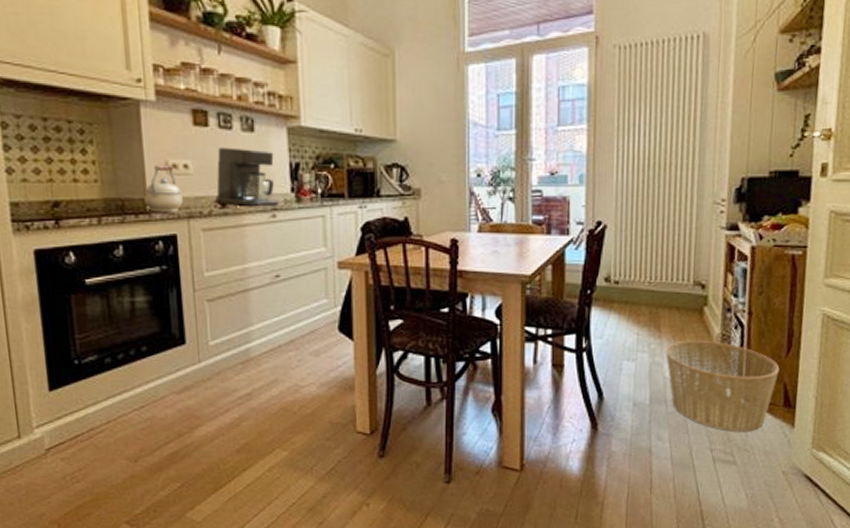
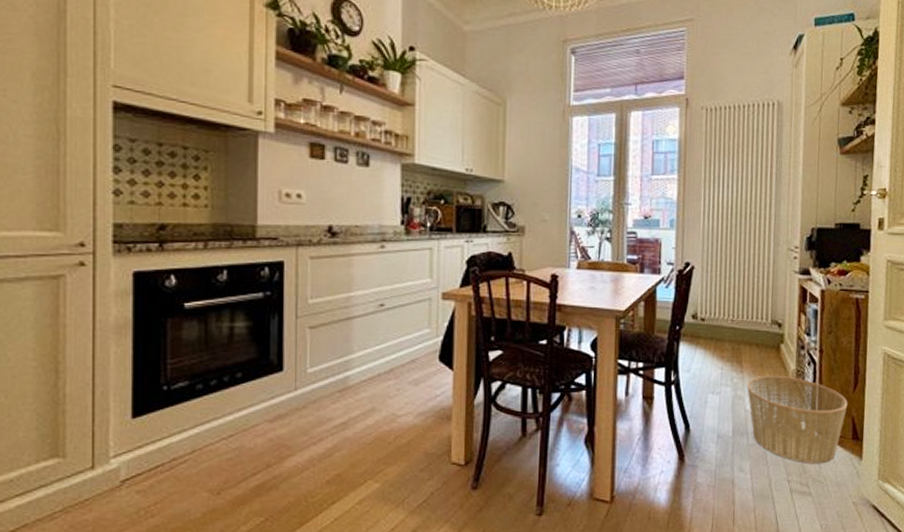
kettle: present [143,164,184,212] -> none [253,193,294,240]
coffee maker: present [215,147,279,207] -> none [326,179,389,238]

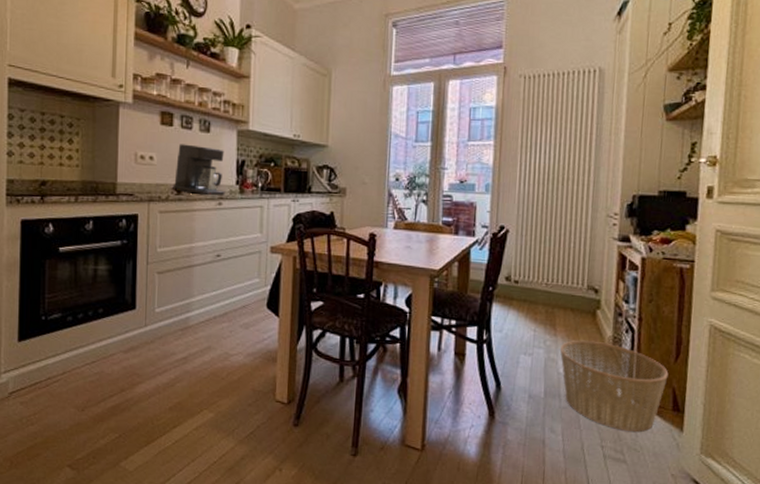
coffee maker: none [326,179,389,238] -> present [173,144,225,196]

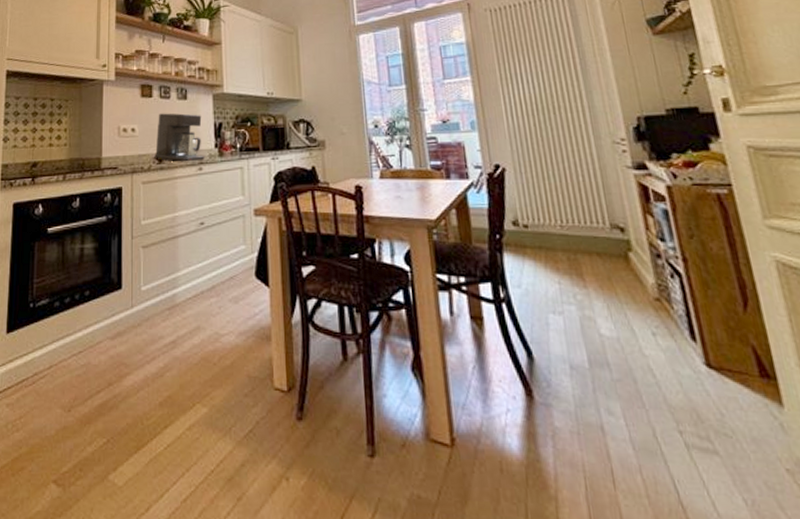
basket: present [559,340,669,432] -> none [594,290,742,409]

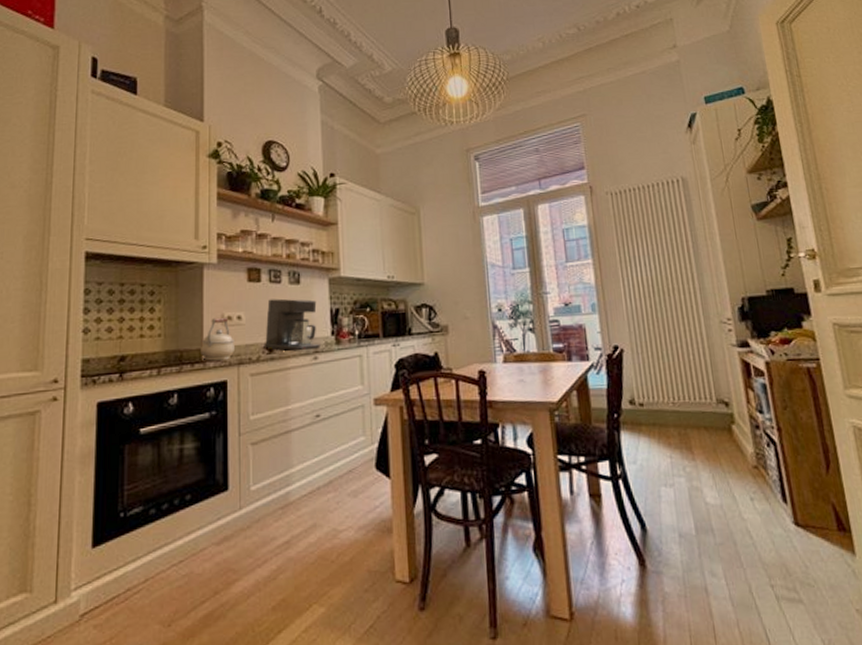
kettle: none [99,129,130,169] -> present [199,317,236,361]

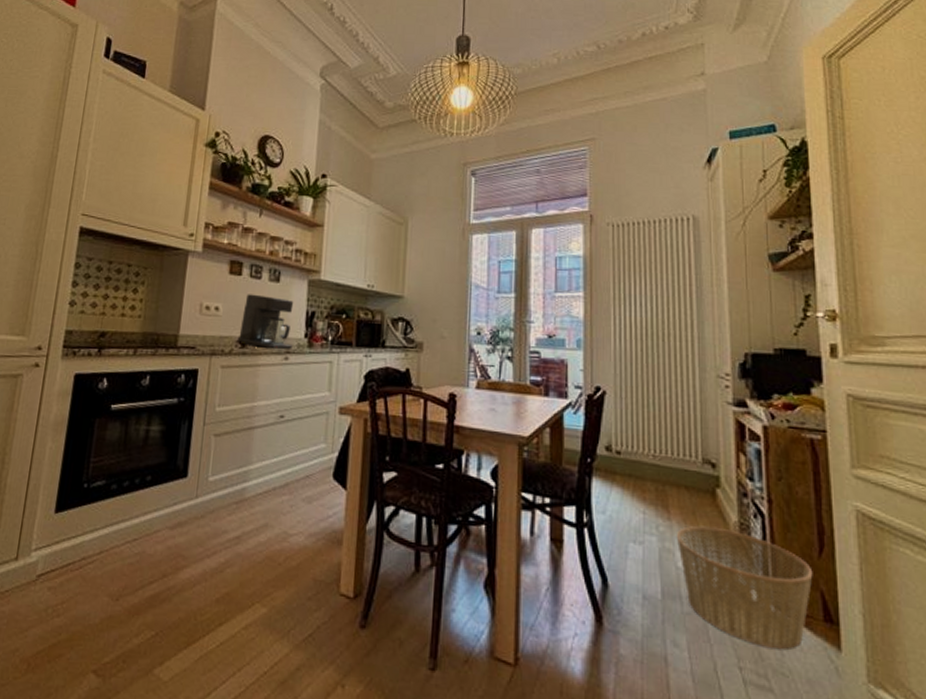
kettle: present [199,317,236,361] -> none [175,305,210,349]
basket: none [701,460,824,563] -> present [676,526,813,649]

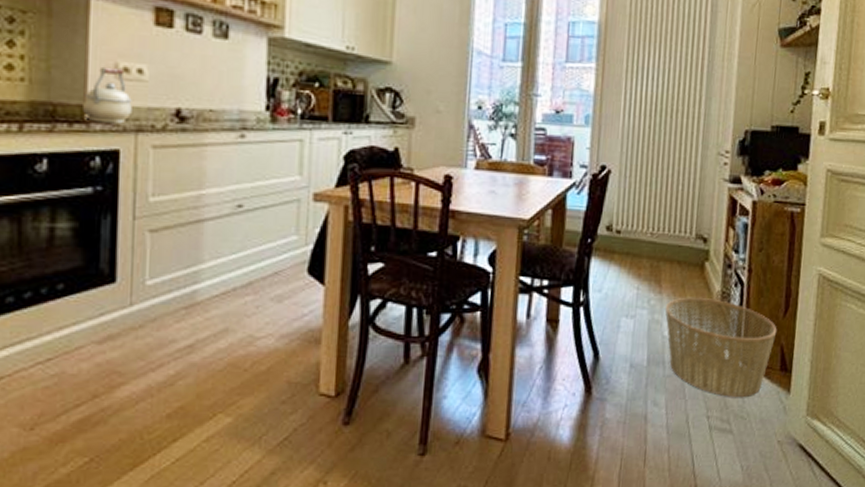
kettle: none [175,305,210,349] -> present [81,66,134,124]
coffee maker: present [237,294,294,350] -> none [173,53,250,126]

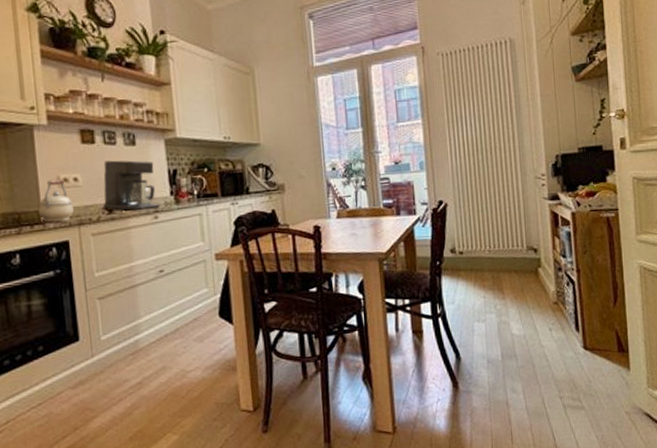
coffee maker: none [173,53,250,126] -> present [103,160,160,212]
basket: present [665,297,777,397] -> none [510,298,610,379]

